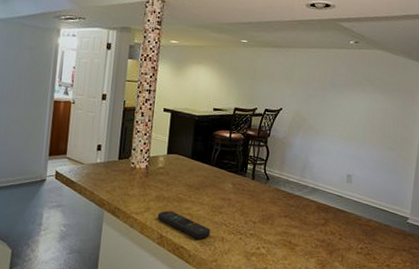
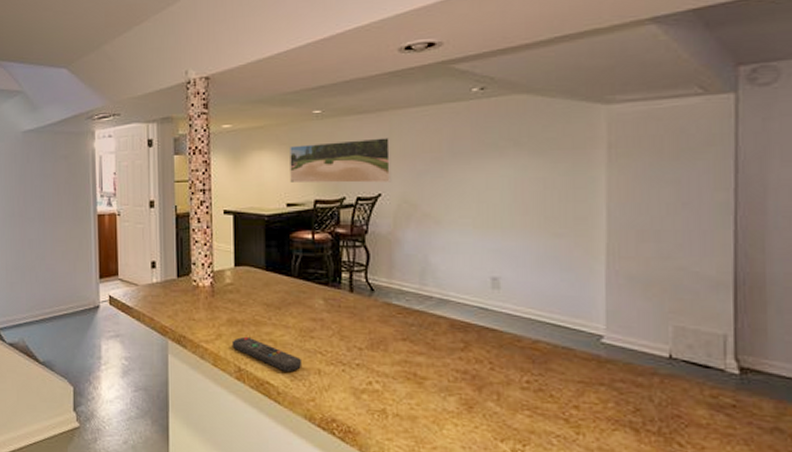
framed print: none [218,64,294,101] -> present [290,137,392,183]

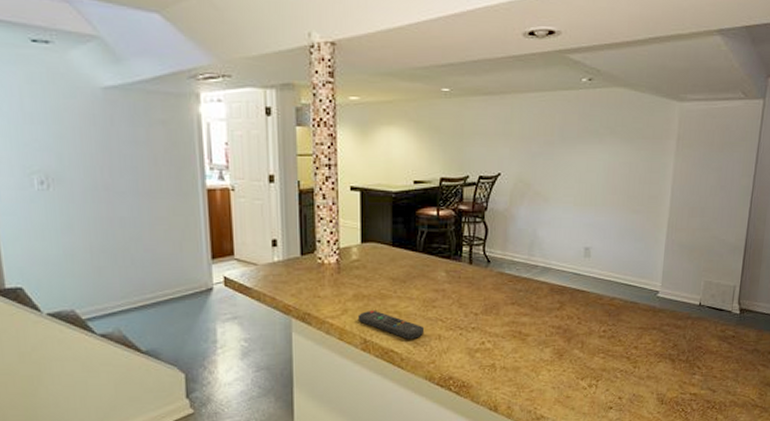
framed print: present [290,137,392,183] -> none [418,120,512,163]

